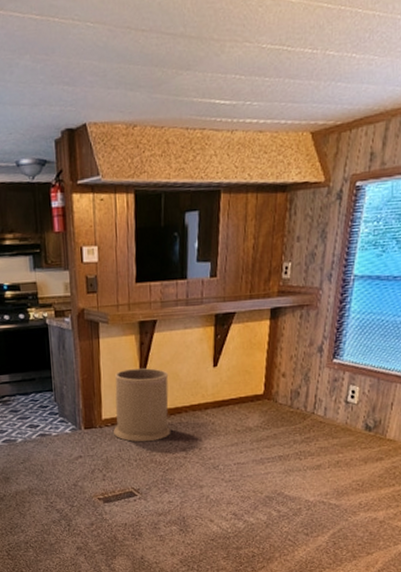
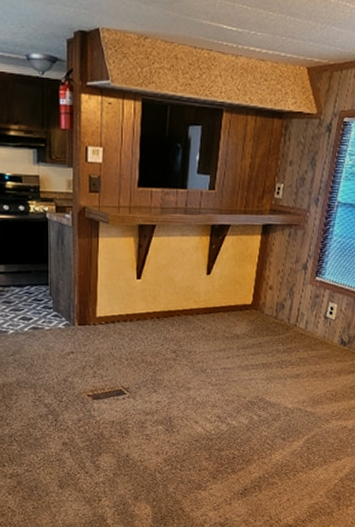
trash can: present [114,368,171,442] -> none [107,270,164,342]

